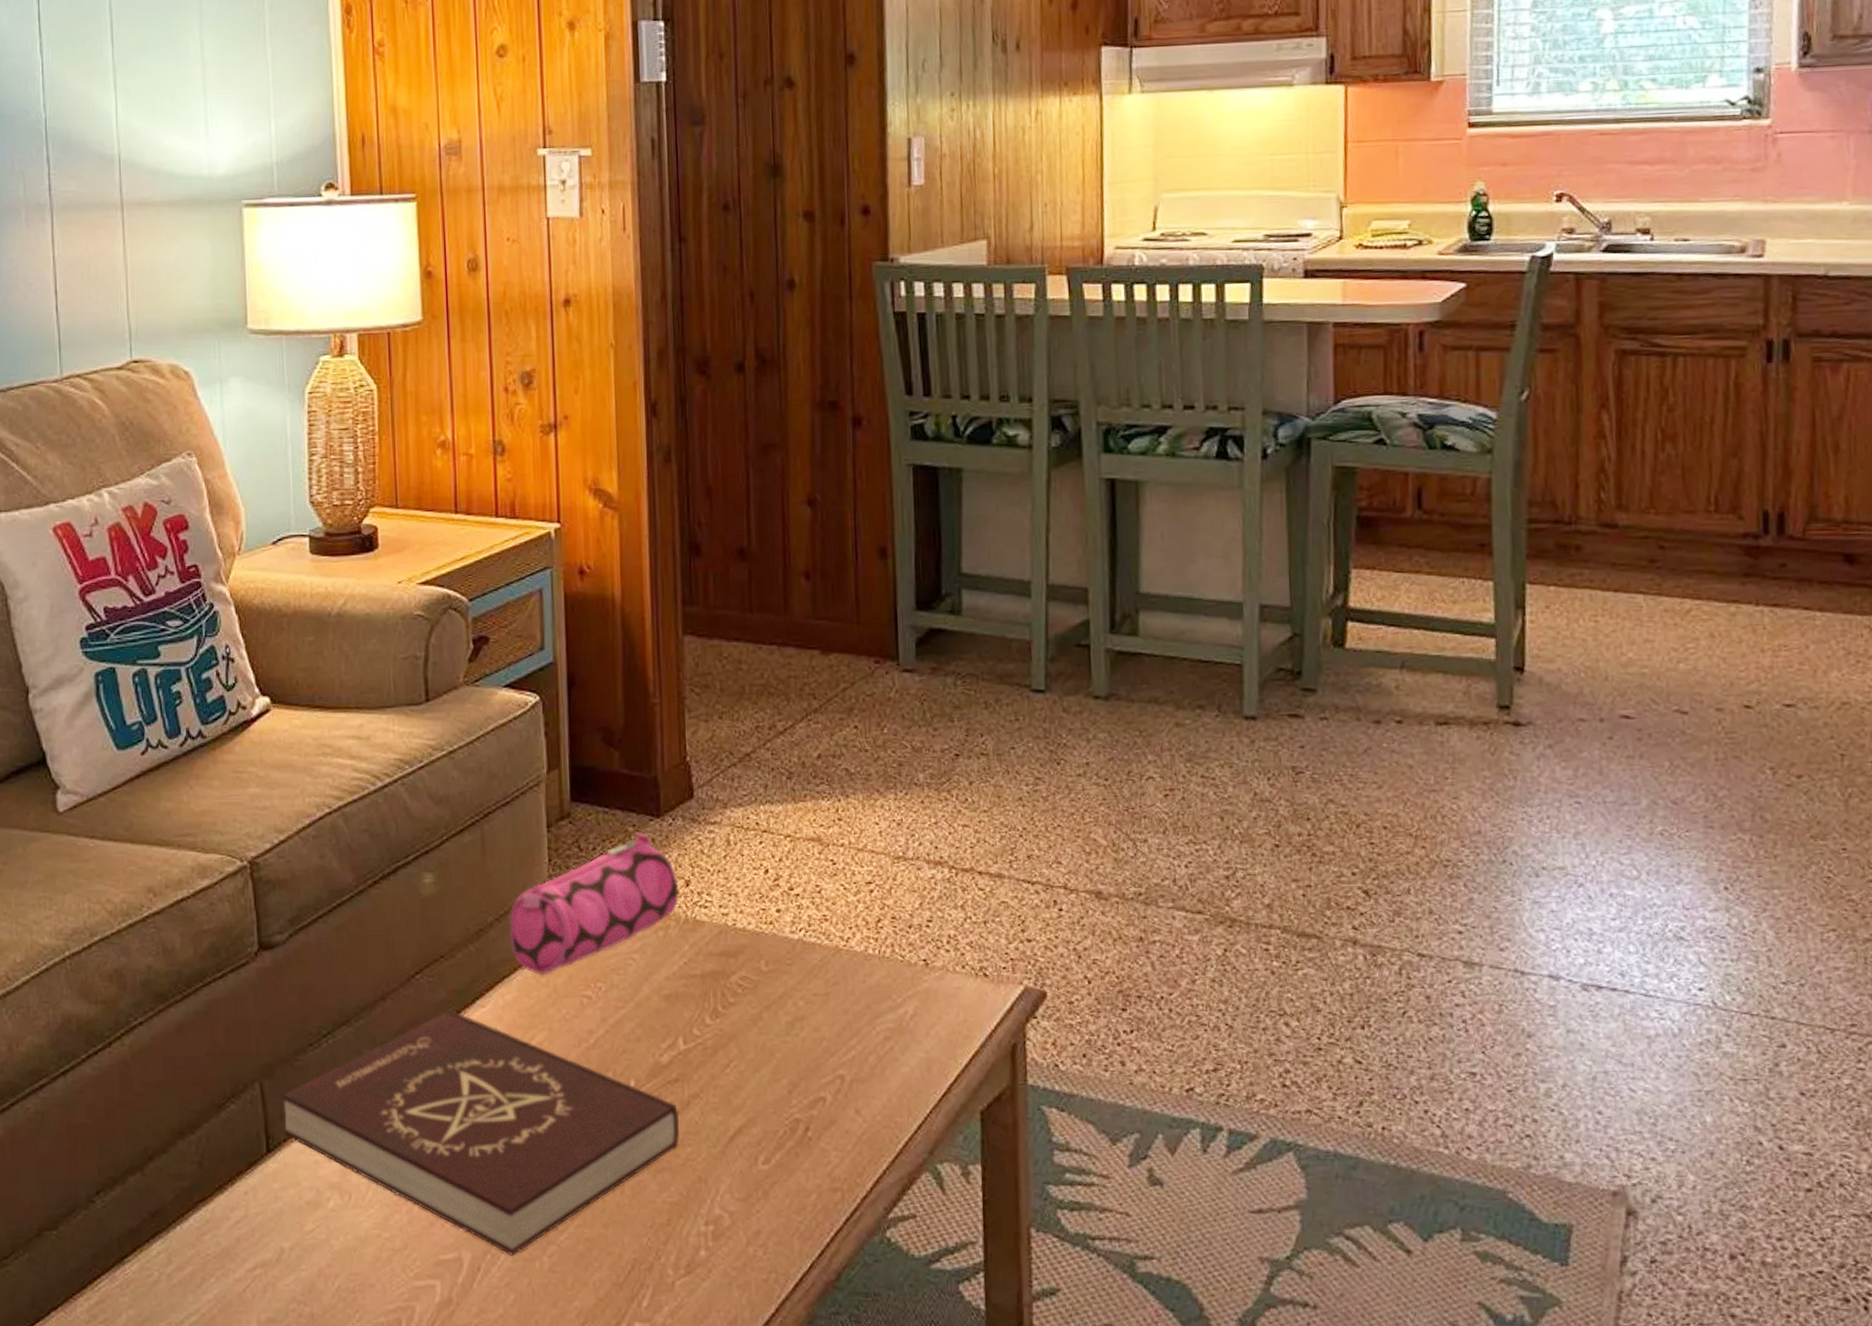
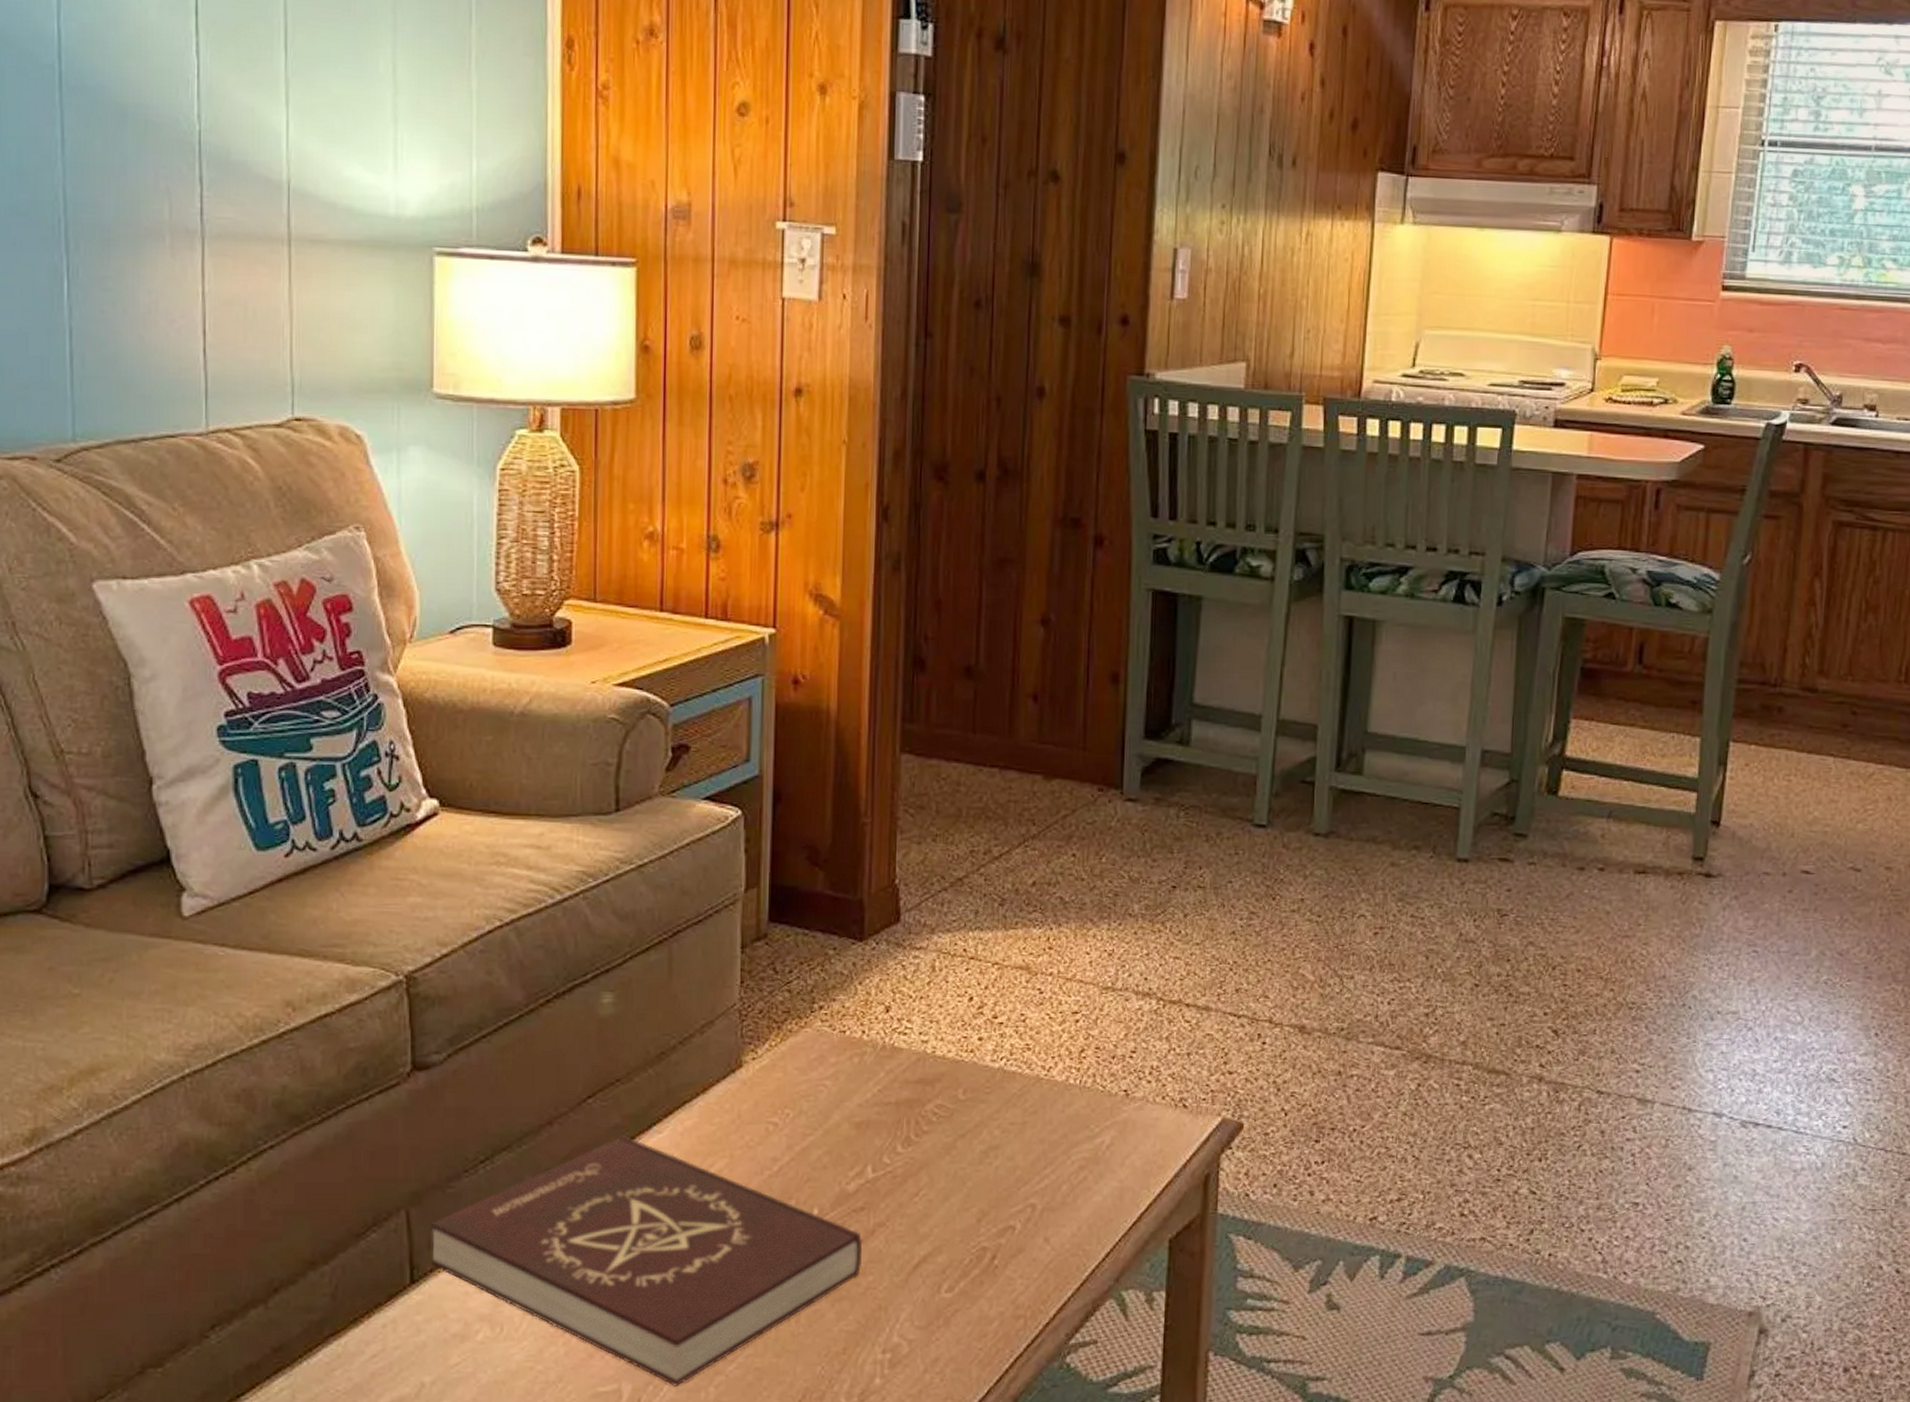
pencil case: present [509,832,679,974] -> none [693,956,878,1100]

